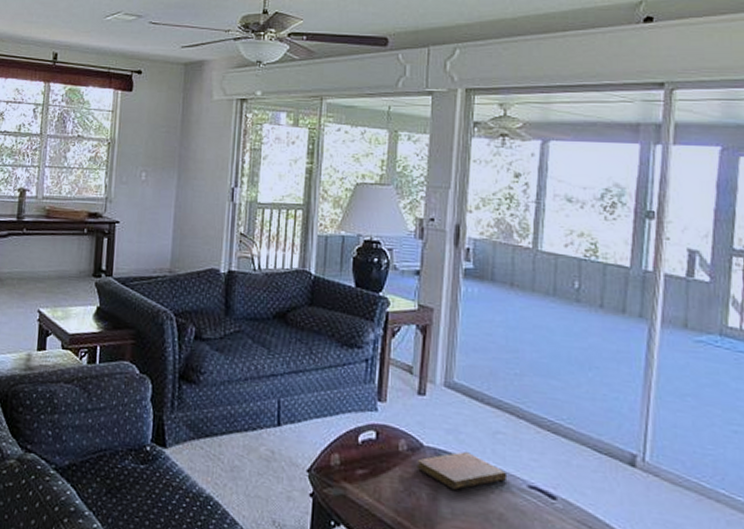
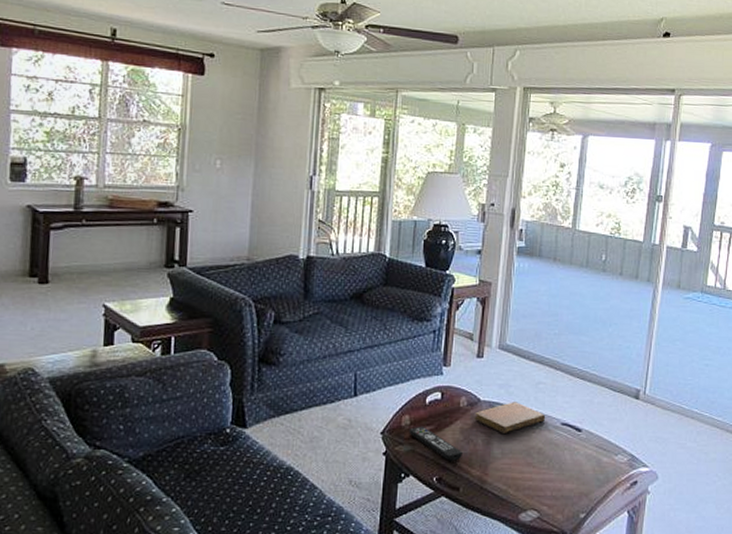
remote control: none [339,468,404,515] -> present [409,426,464,461]

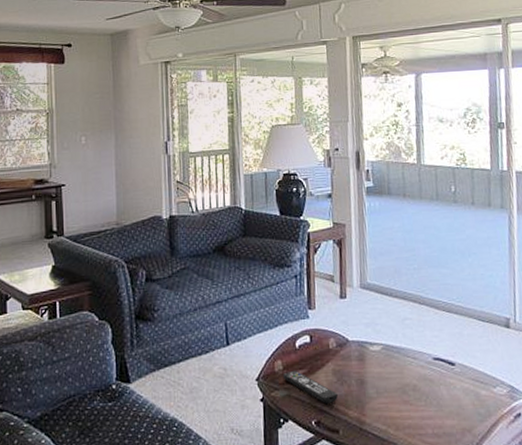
notebook: present [474,402,546,433] -> none [345,340,417,372]

